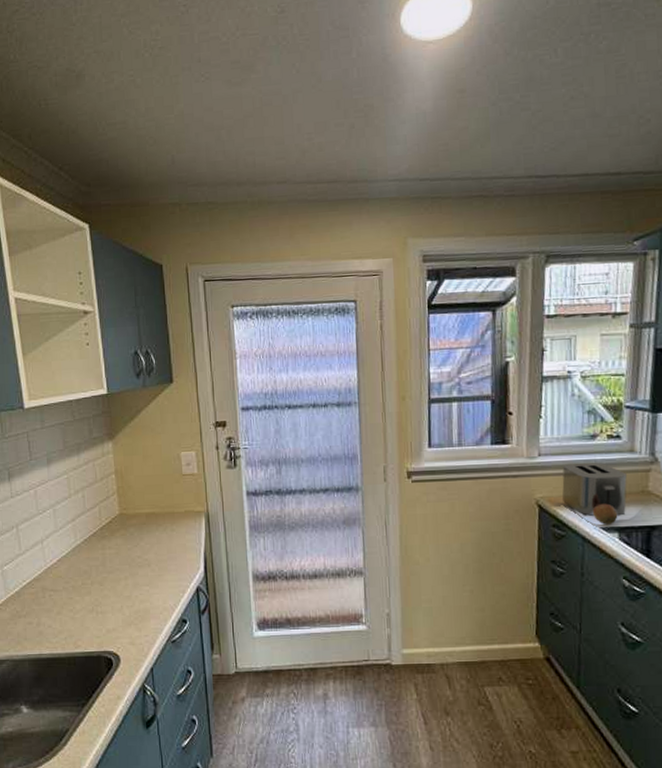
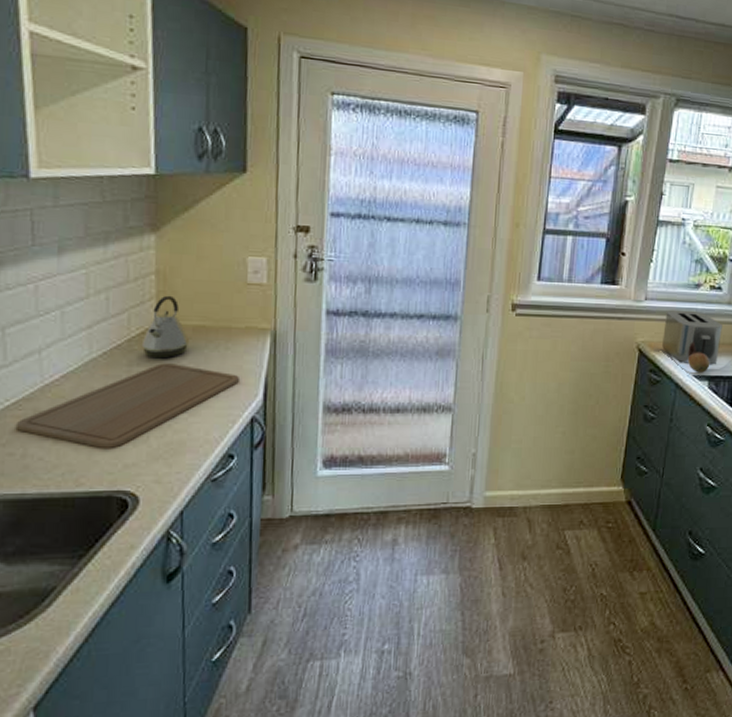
chopping board: none [31,545,184,617] -> present [15,363,239,448]
kettle: none [110,489,145,542] -> present [141,295,190,359]

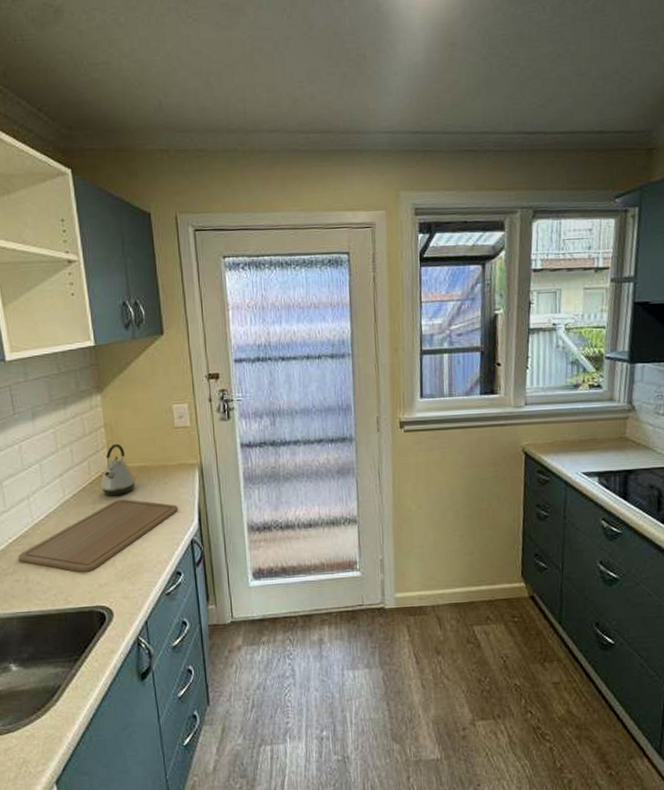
toaster: present [661,309,723,365] -> none [546,410,607,463]
fruit: present [687,352,710,373] -> none [574,449,598,470]

